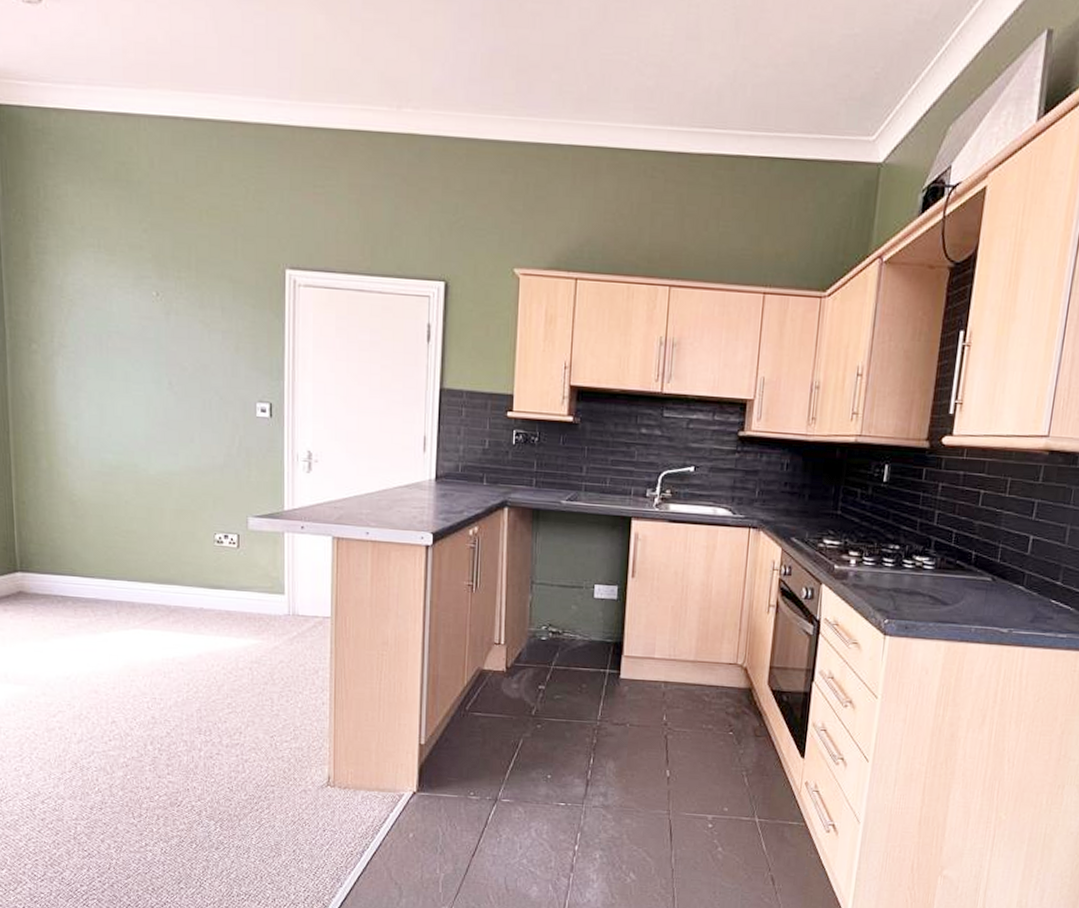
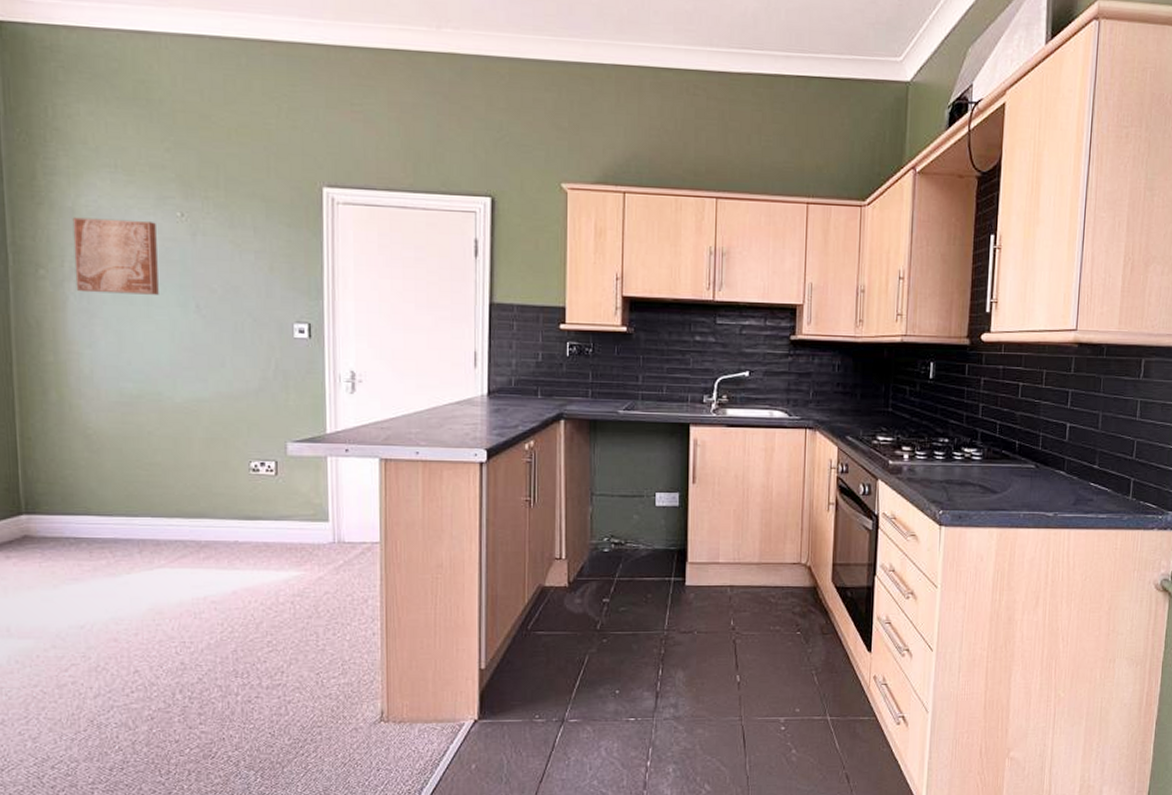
wall art: none [61,295,136,371] -> present [72,217,159,295]

